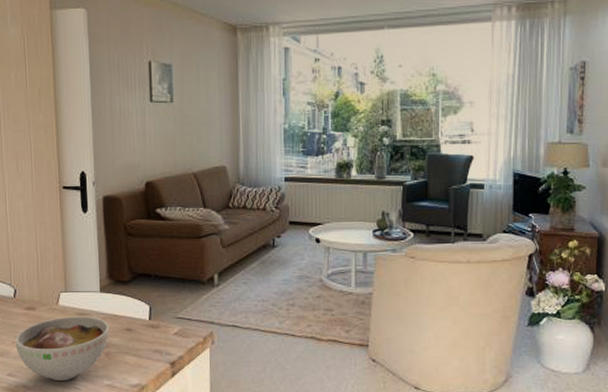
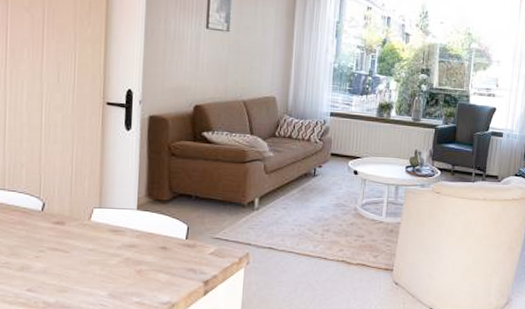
bowl: present [15,316,109,382] -> none [38,232,143,298]

